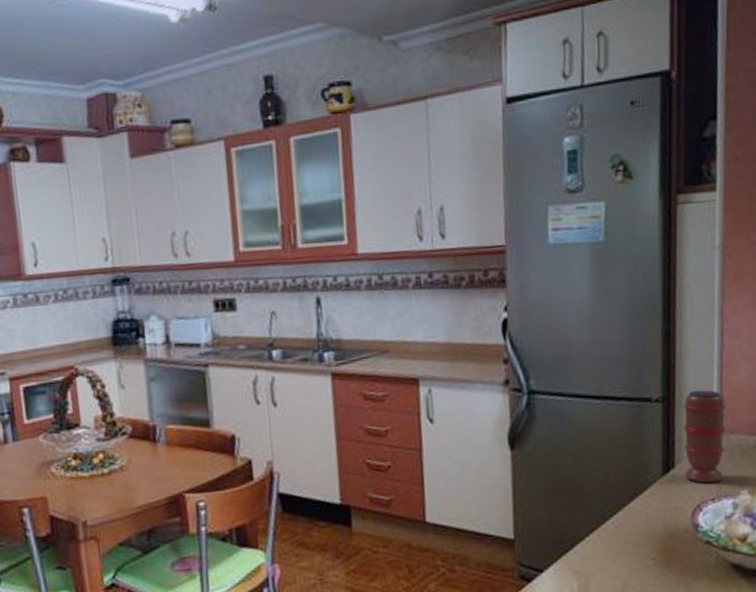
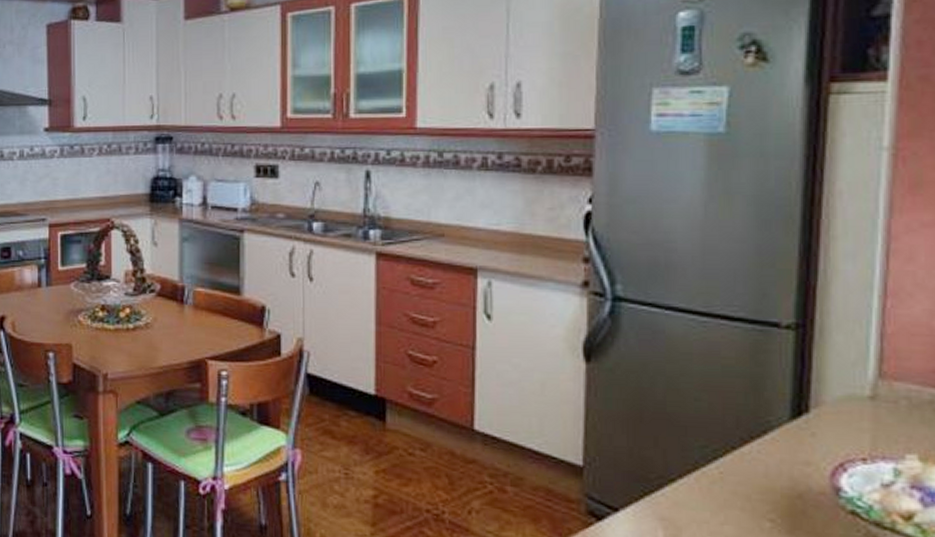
spice grinder: present [683,390,727,483] -> none [823,321,890,439]

